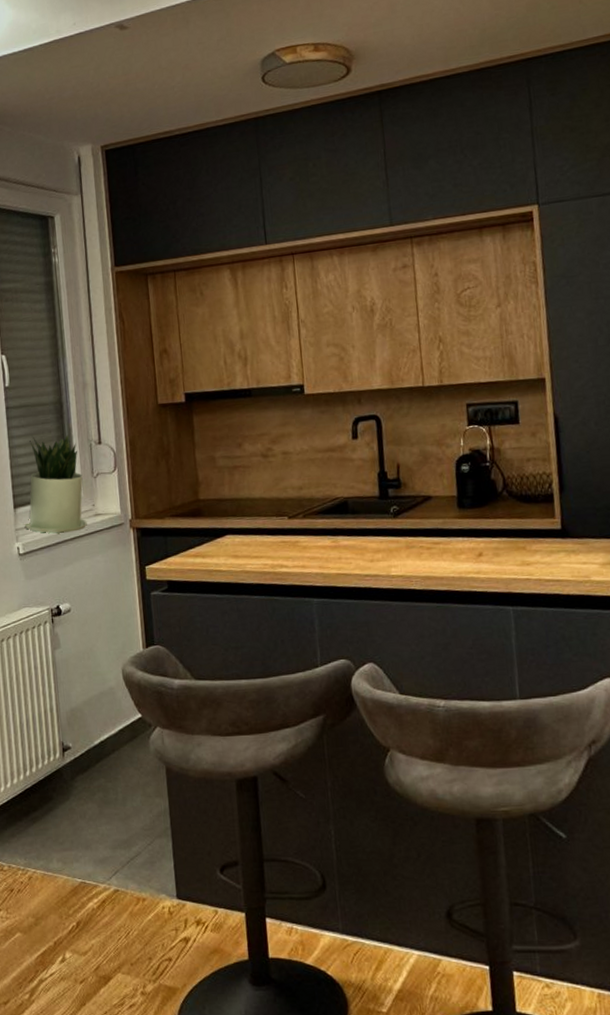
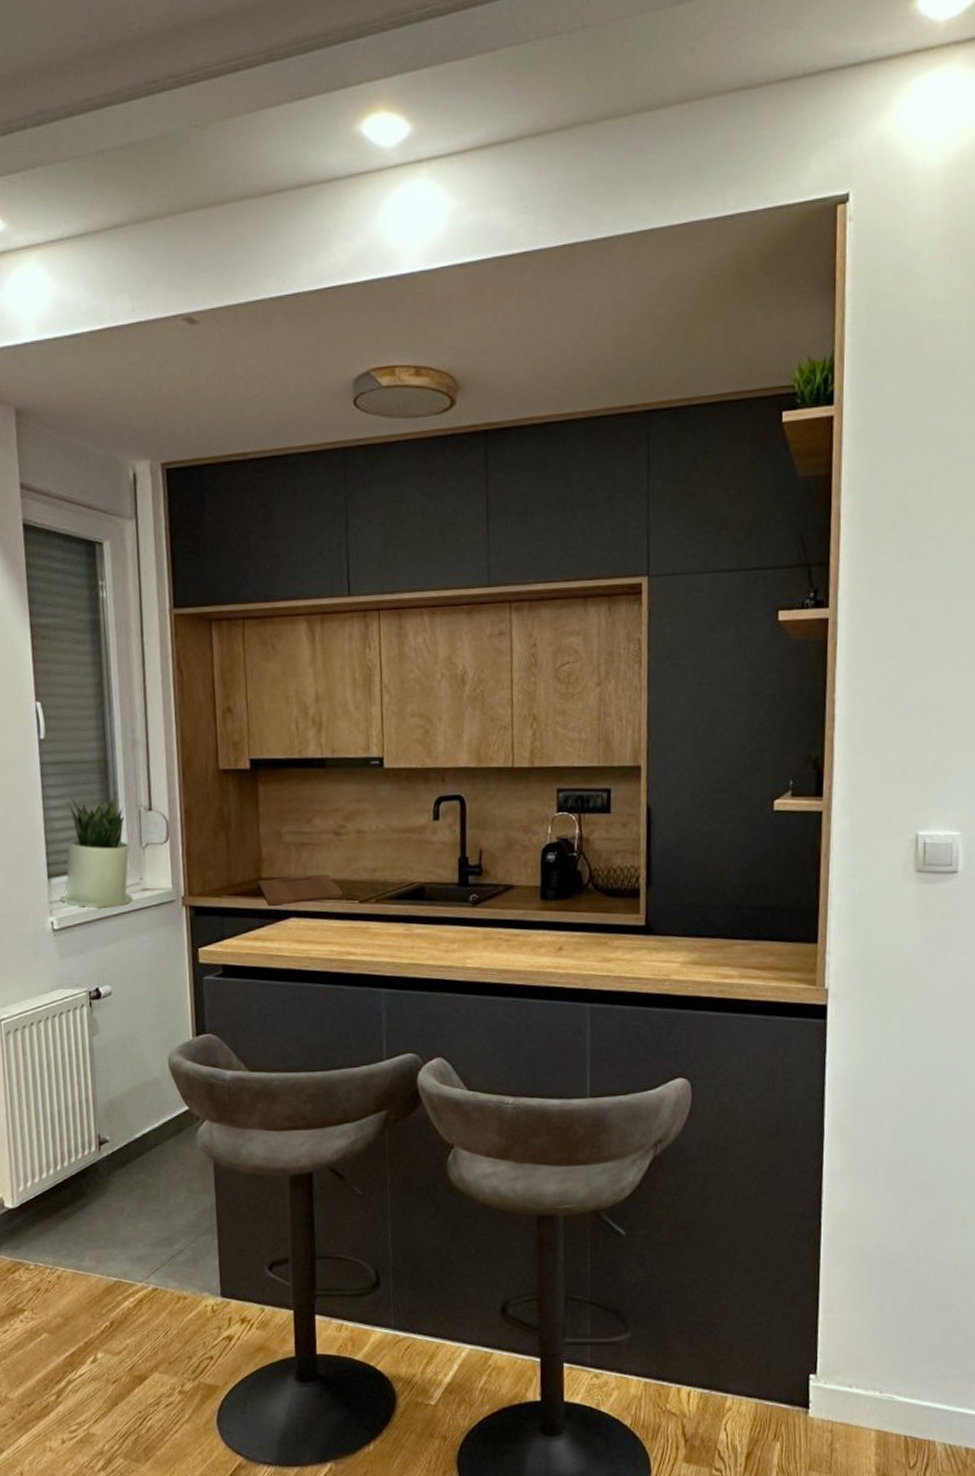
cutting board: none [196,493,274,525] -> present [258,874,344,906]

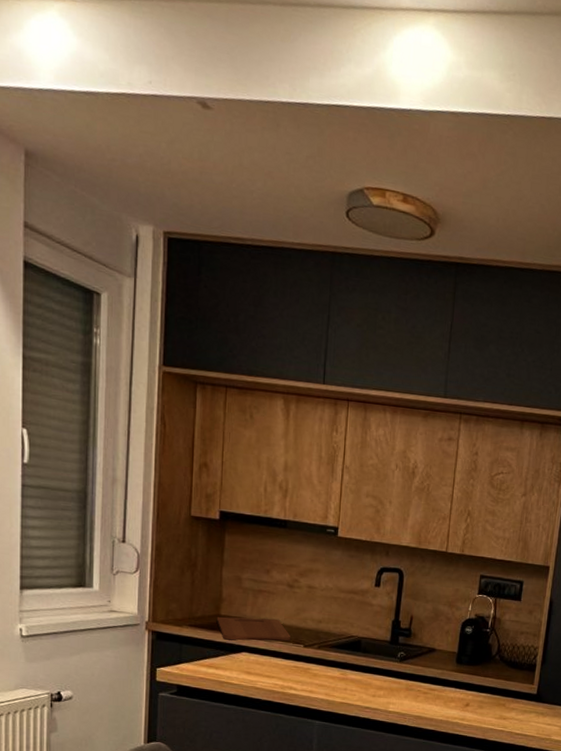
planter: present [59,797,133,908] -> none [30,520,101,624]

